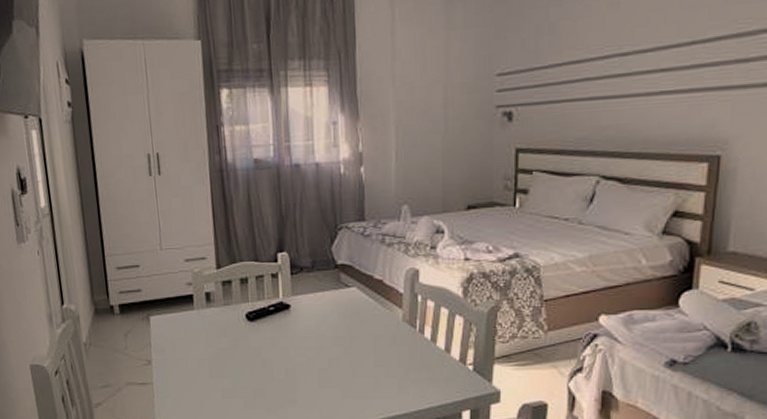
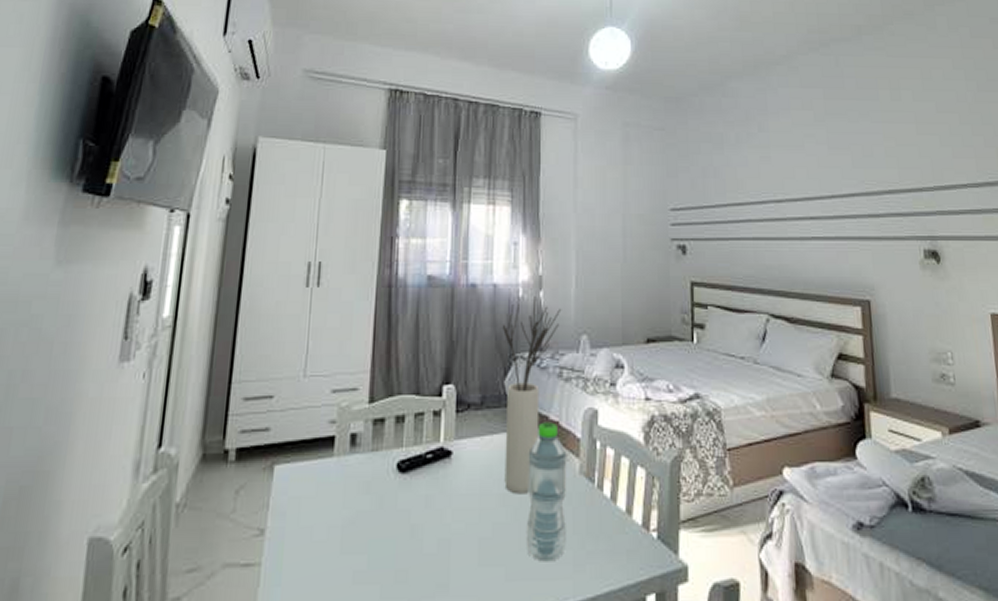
vase: none [326,172,383,337] -> present [502,296,562,495]
water bottle: none [356,280,392,386] -> present [526,422,567,562]

